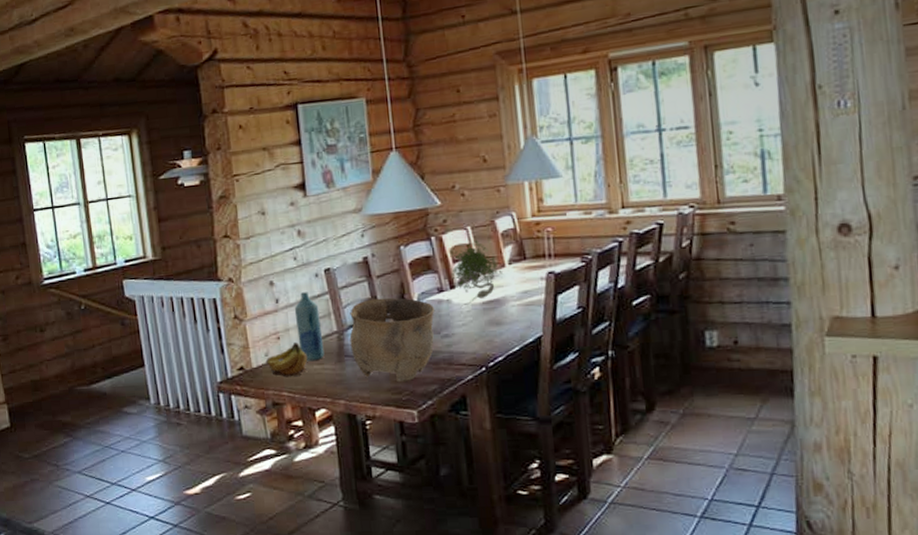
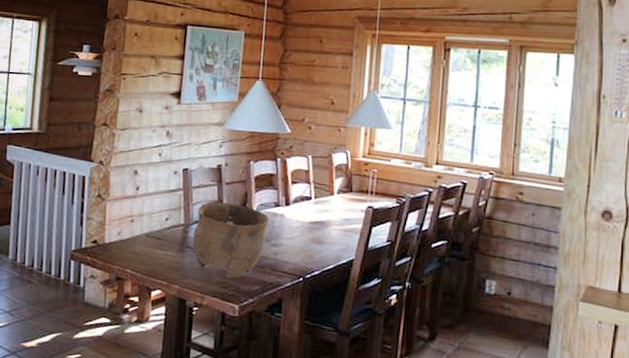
fruit: present [265,341,308,378] -> none [117,226,154,258]
bottle: present [294,292,325,362] -> none [148,185,172,247]
plant: present [451,240,502,307] -> none [288,168,331,223]

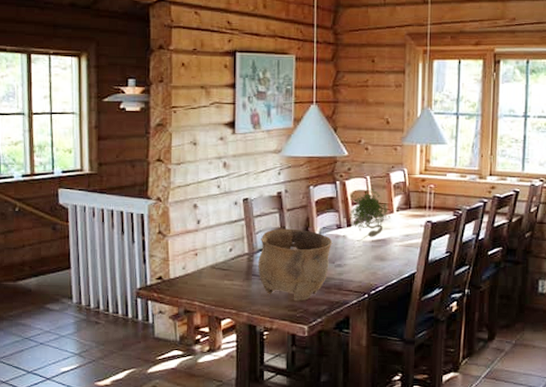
plant: none [288,168,331,223] -> present [349,188,391,242]

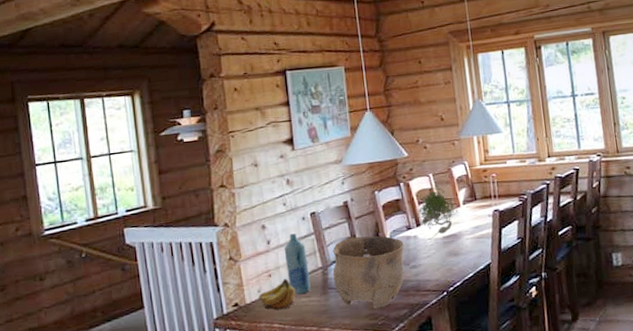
fruit: none [182,259,220,289] -> present [258,278,296,311]
bottle: none [213,217,235,277] -> present [284,233,311,295]

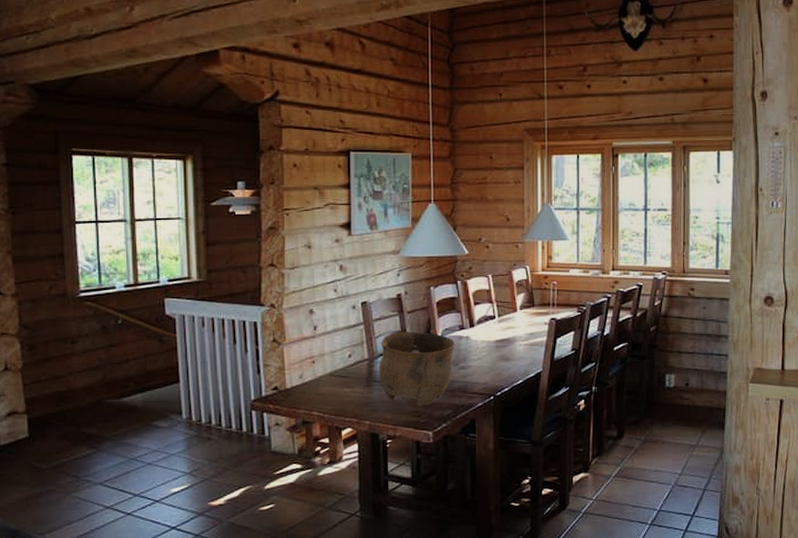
fruit: present [258,278,296,311] -> none [299,366,339,398]
bottle: present [284,233,311,295] -> none [330,321,355,385]
plant: present [417,185,458,241] -> none [472,287,514,343]

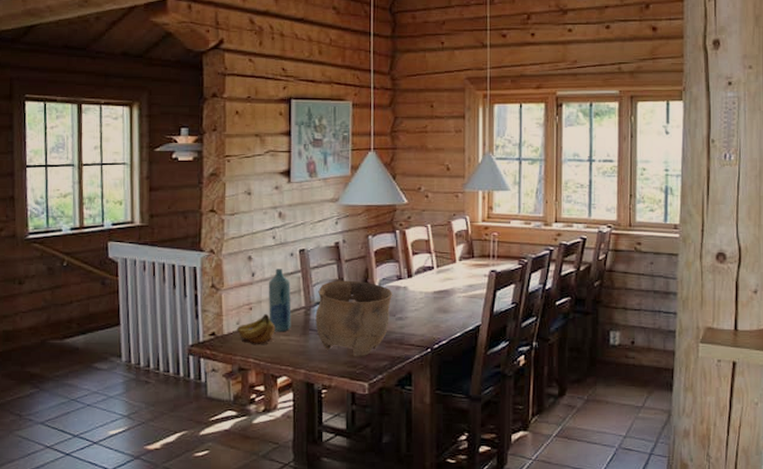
fruit: none [299,366,339,398] -> present [236,313,276,345]
bottle: none [330,321,355,385] -> present [268,269,291,332]

